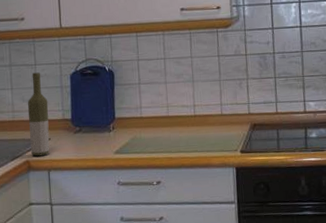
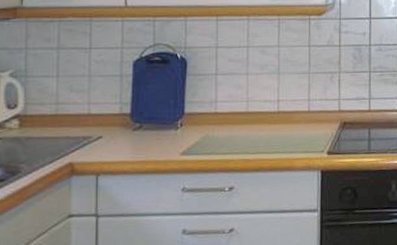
bottle: present [27,72,50,157] -> none [76,57,103,158]

